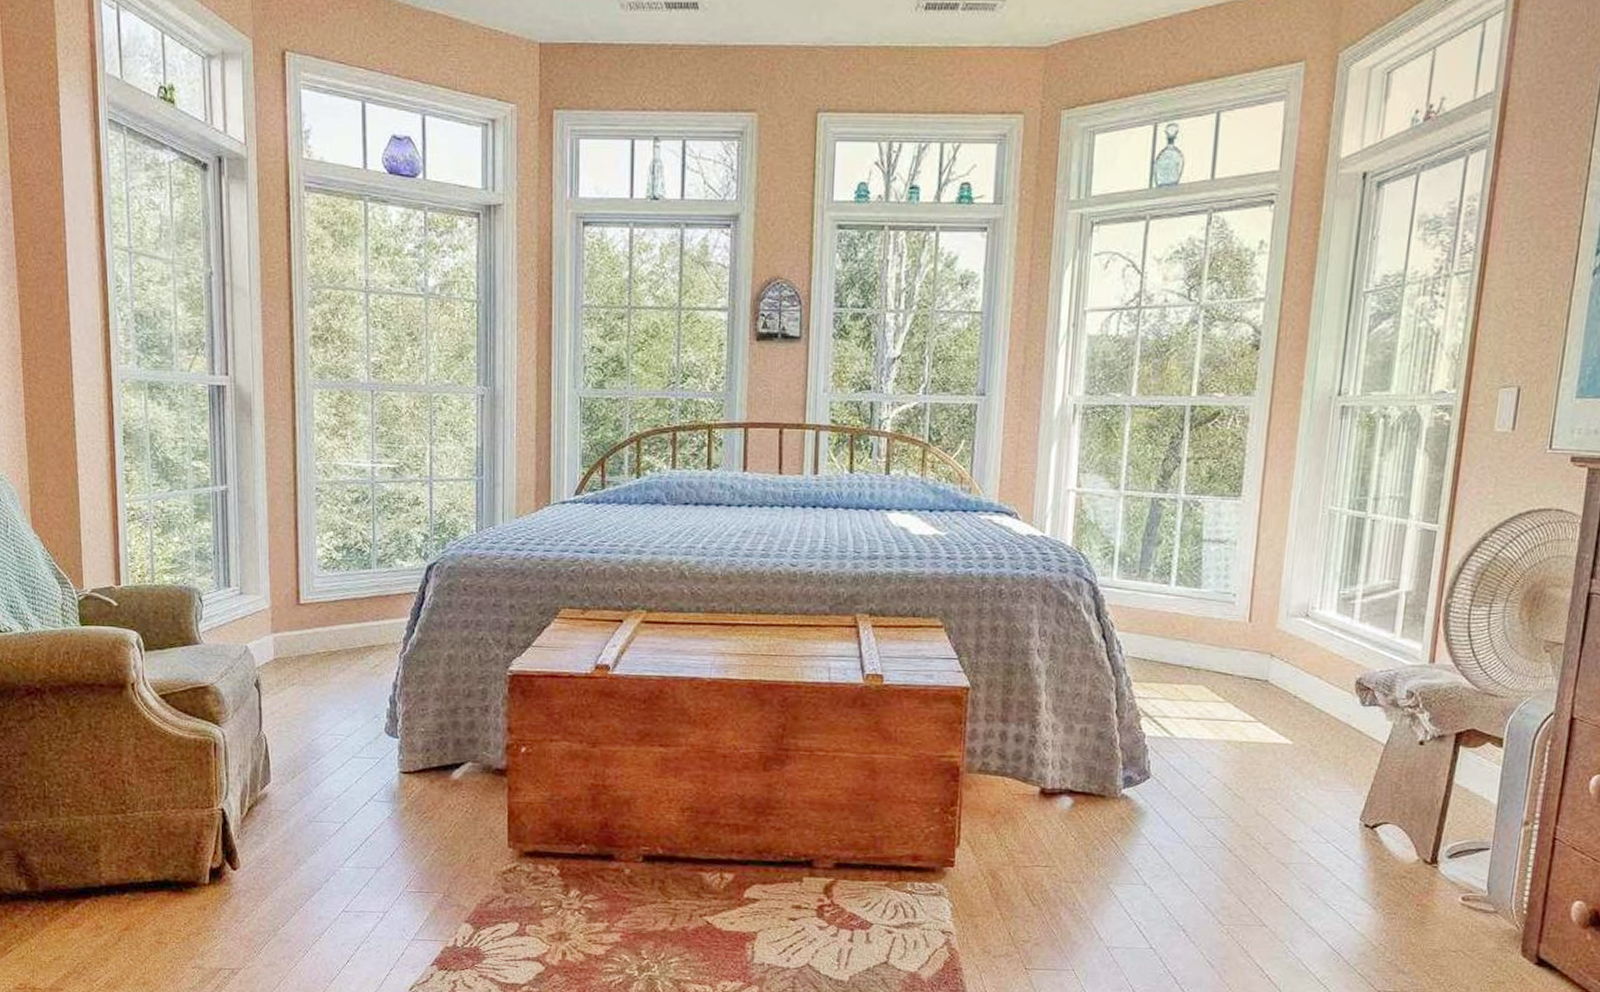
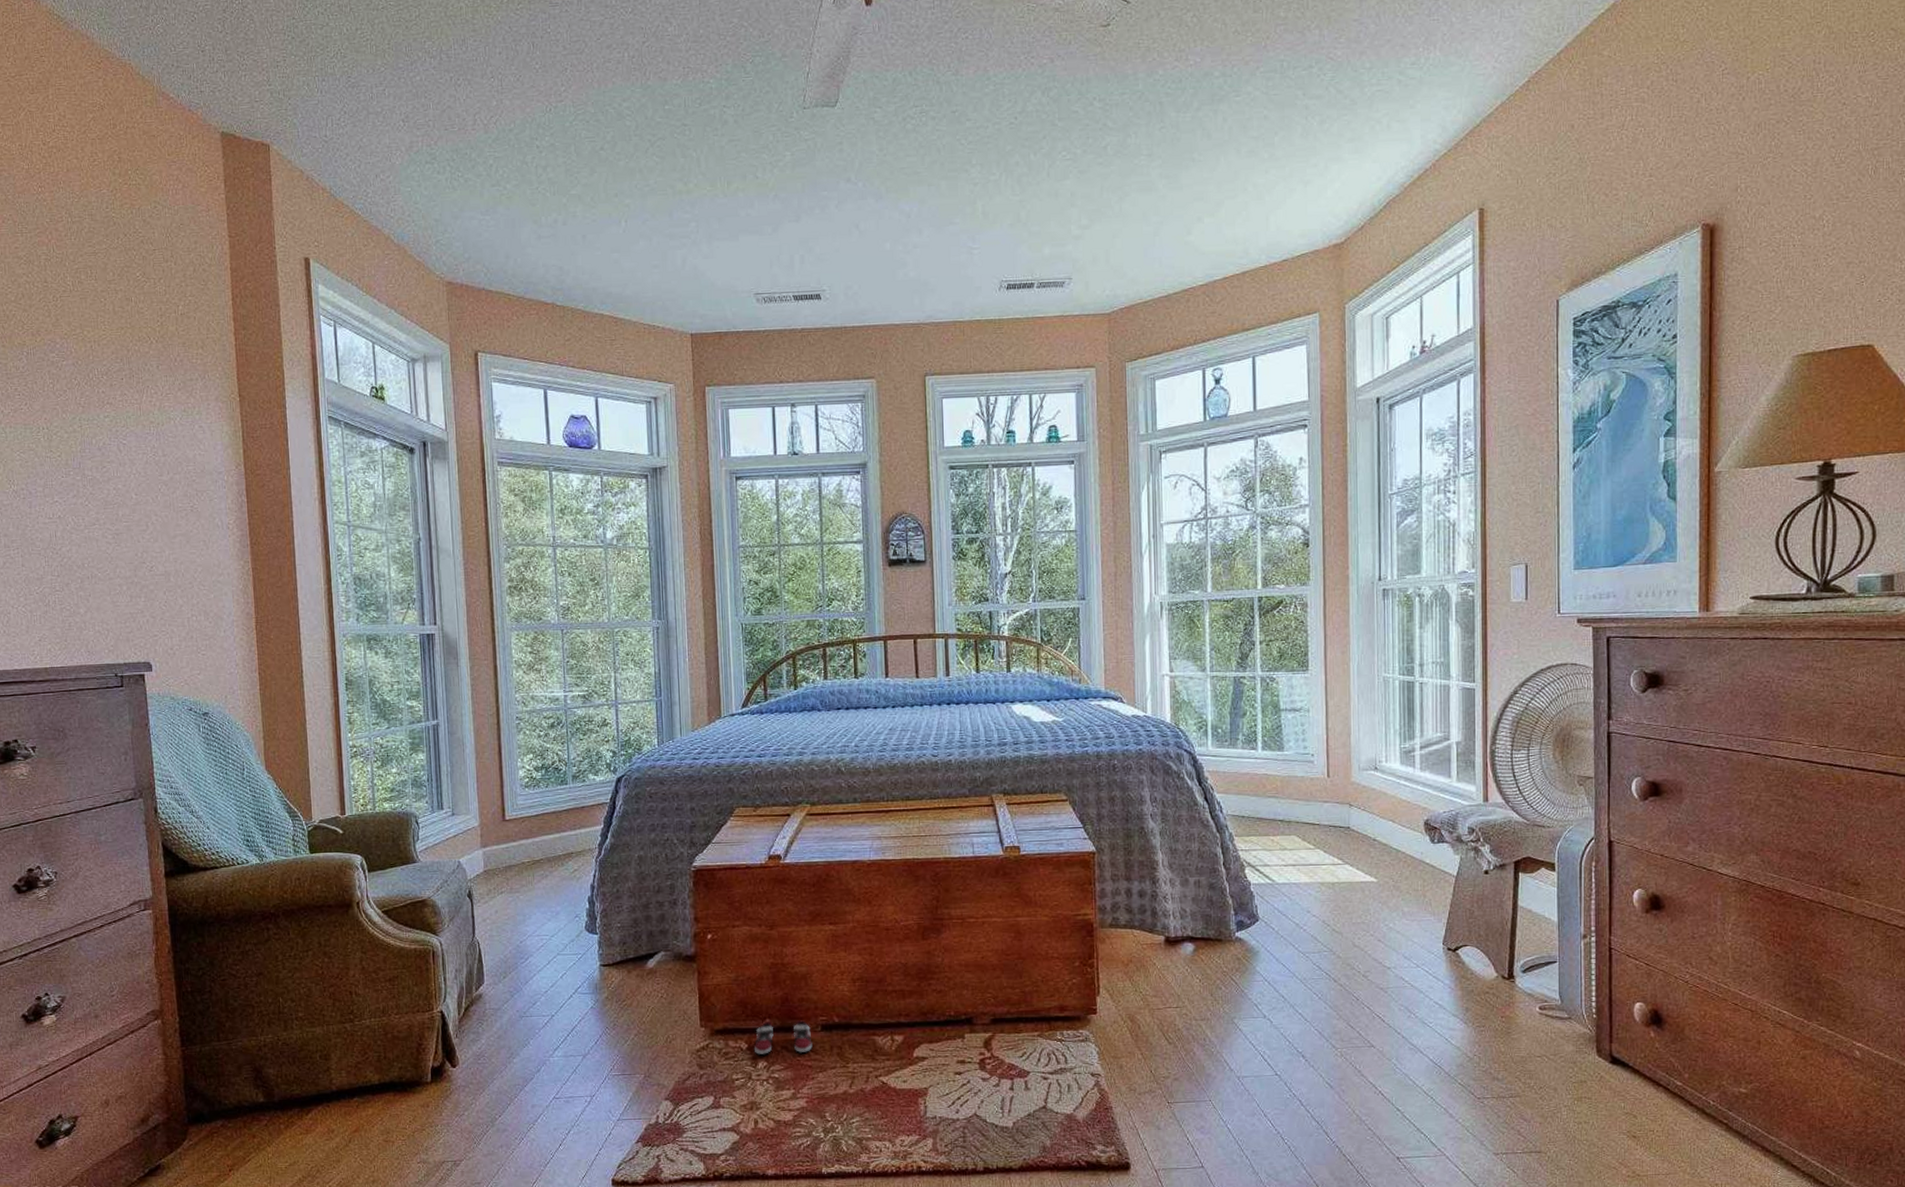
sneaker: none [567,847,632,885] -> present [754,1020,813,1055]

